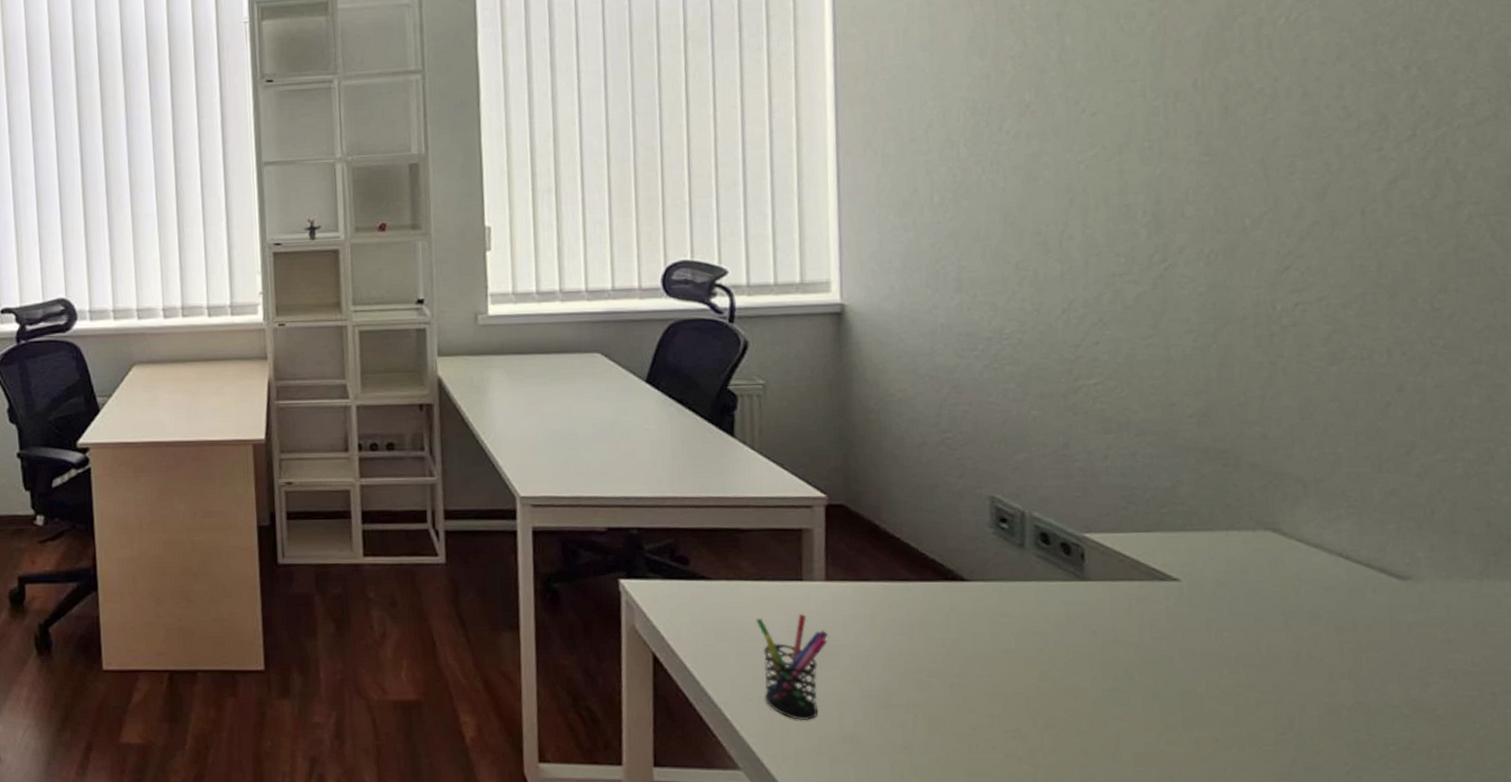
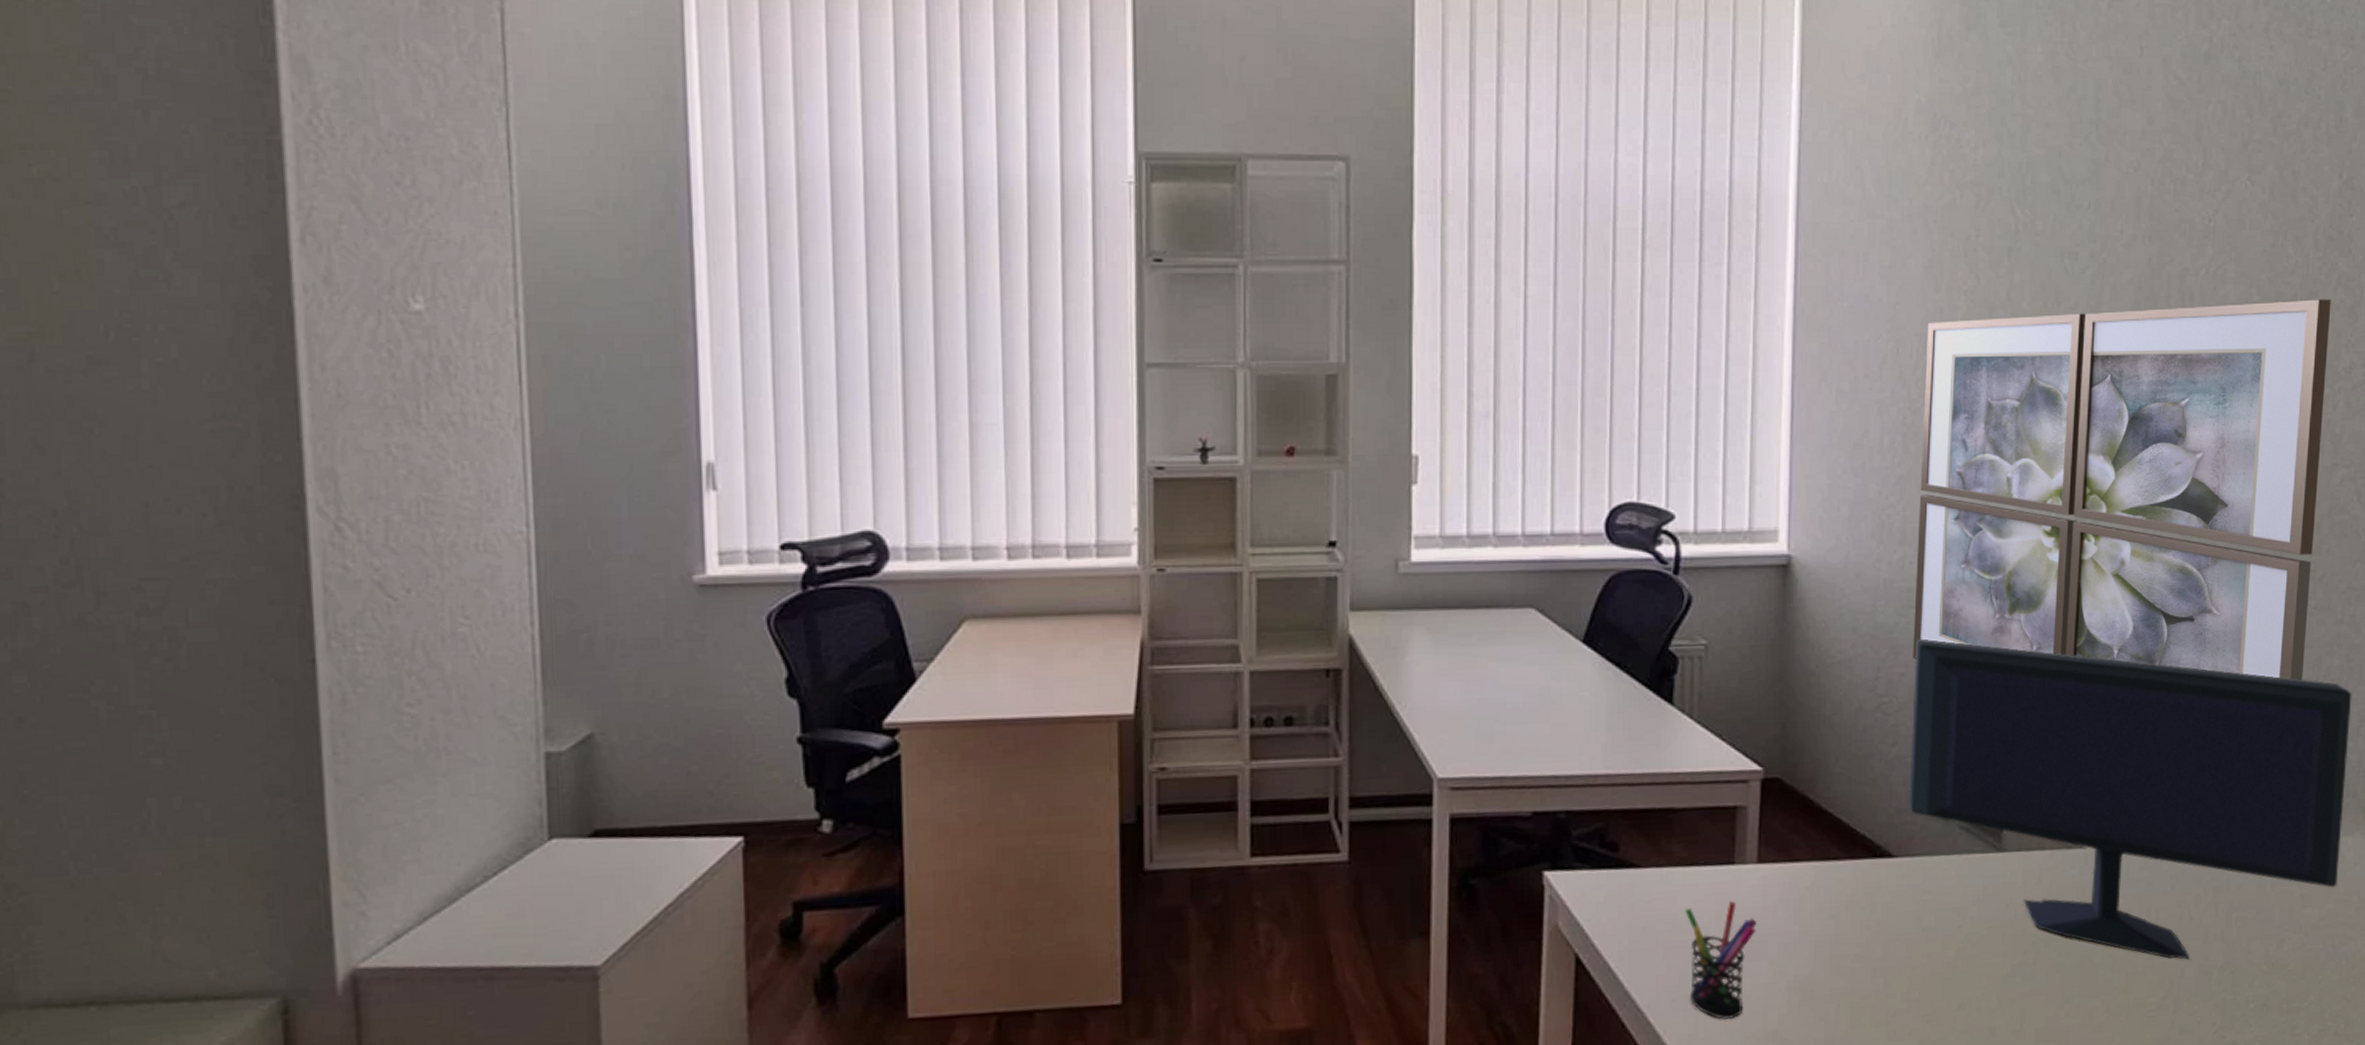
wall art: none [974,36,1443,421] -> present [1913,299,2331,681]
computer monitor: none [978,379,1499,697] -> present [1909,638,2352,960]

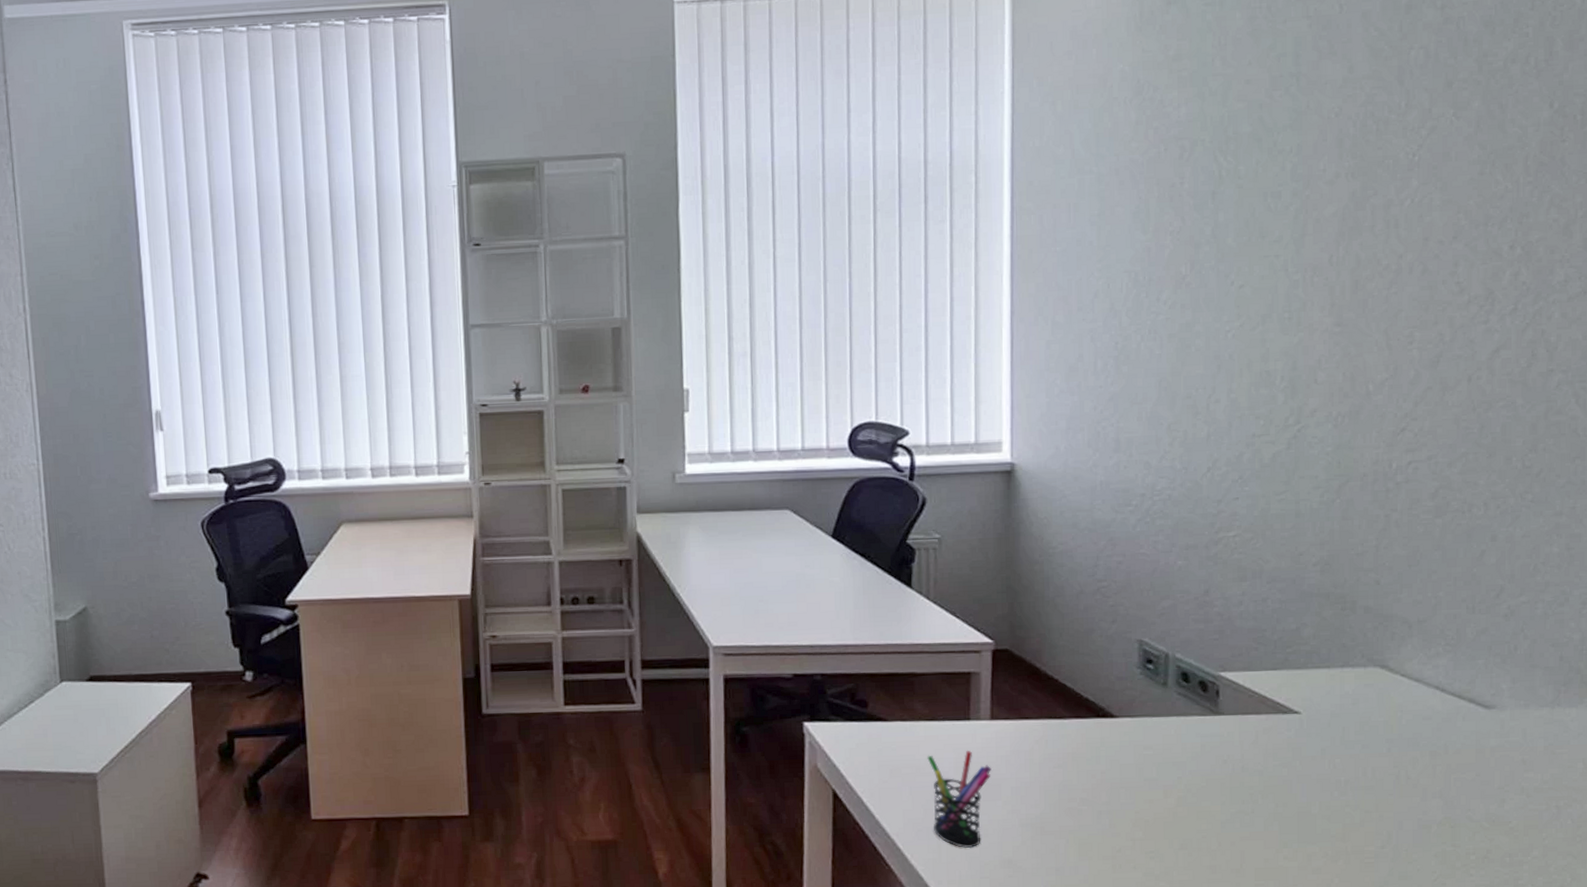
computer monitor: present [1909,638,2352,960] -> none [1128,532,1573,814]
wall art: present [1913,299,2331,681] -> none [1129,219,1544,567]

